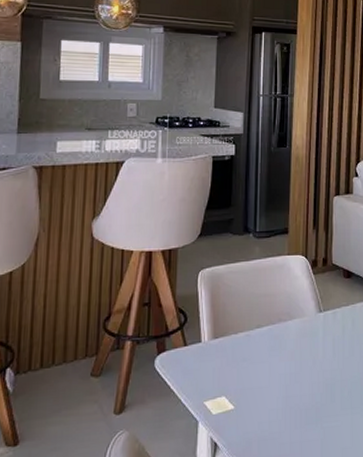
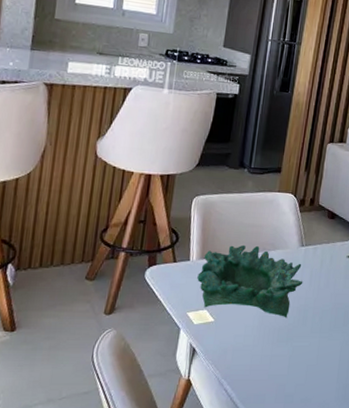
decorative bowl: none [211,316,326,395] -> present [197,244,303,317]

